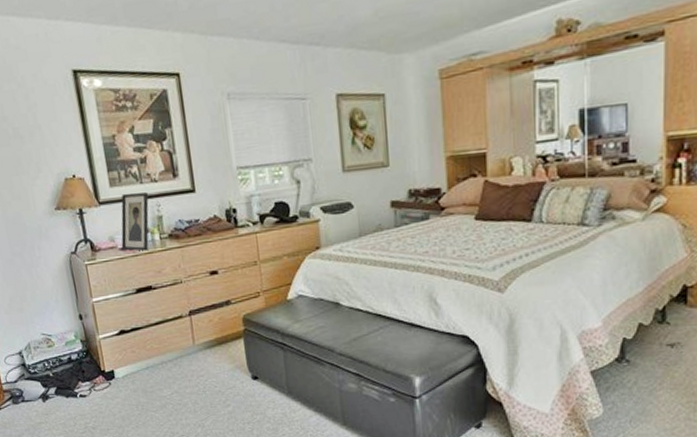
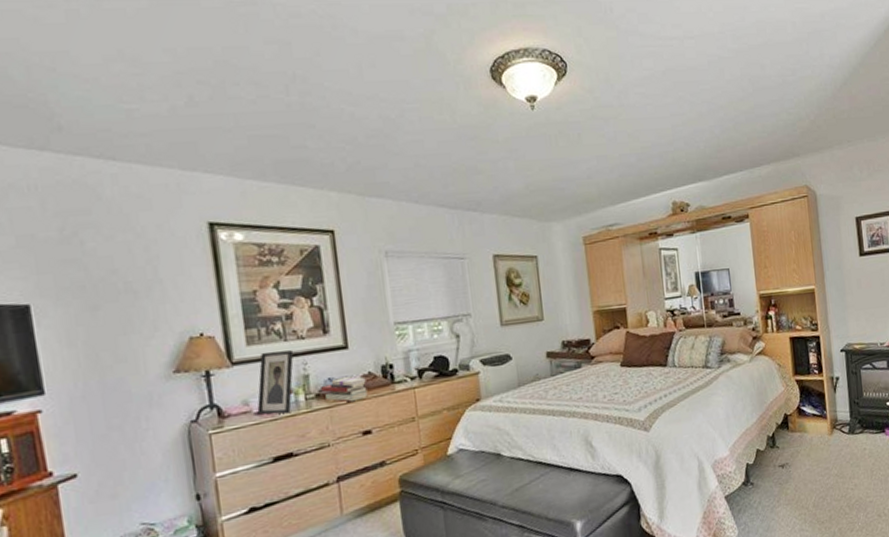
books: none [173,219,214,244] -> present [321,376,368,403]

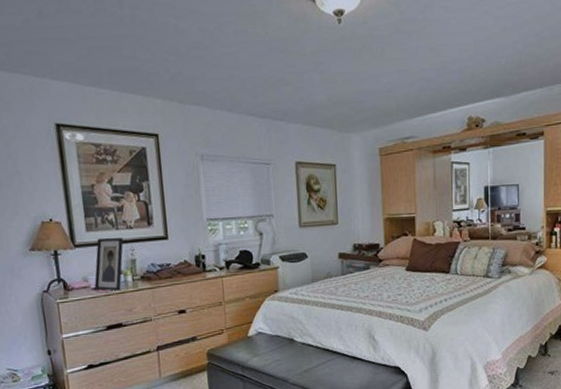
books: present [321,376,368,403] -> none [145,263,184,285]

